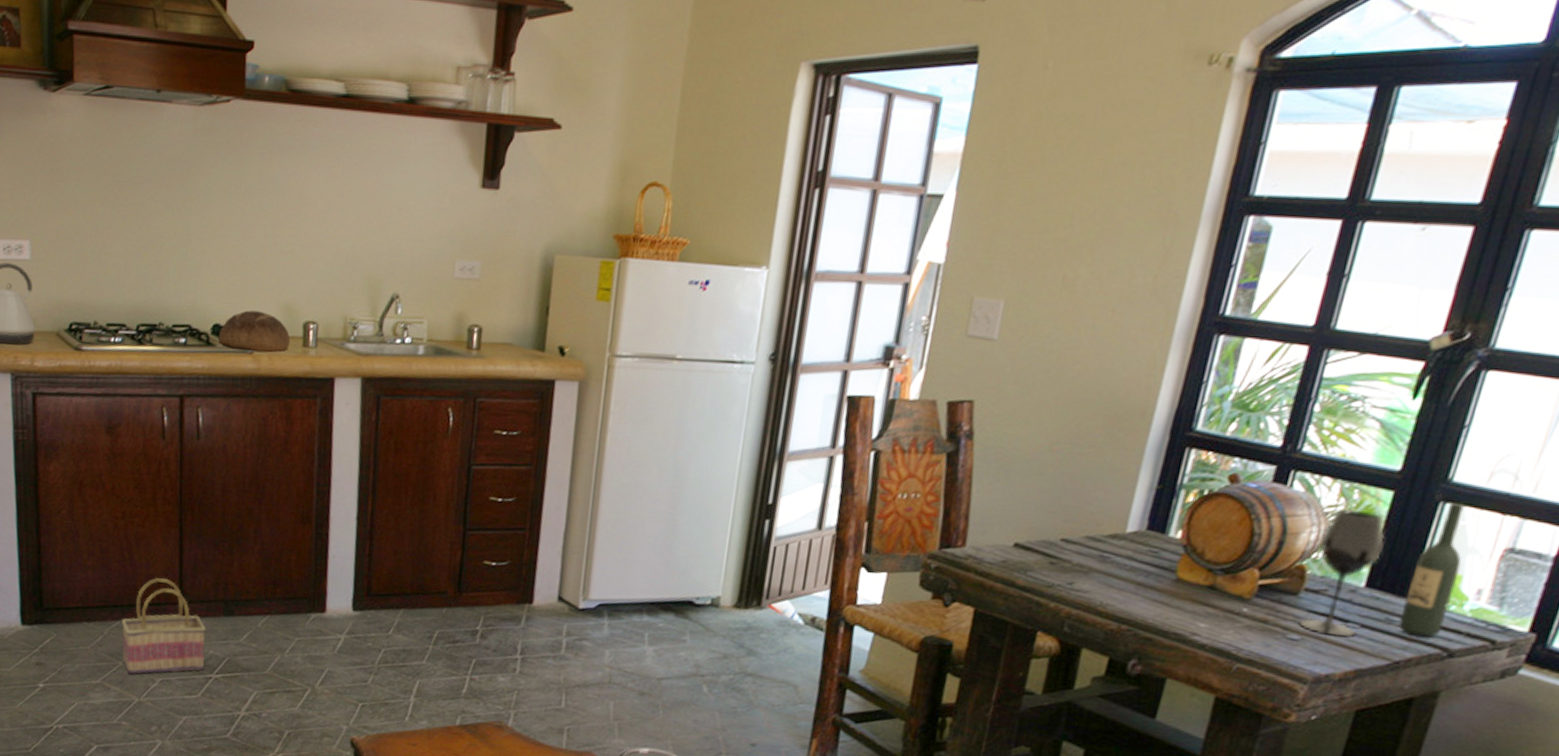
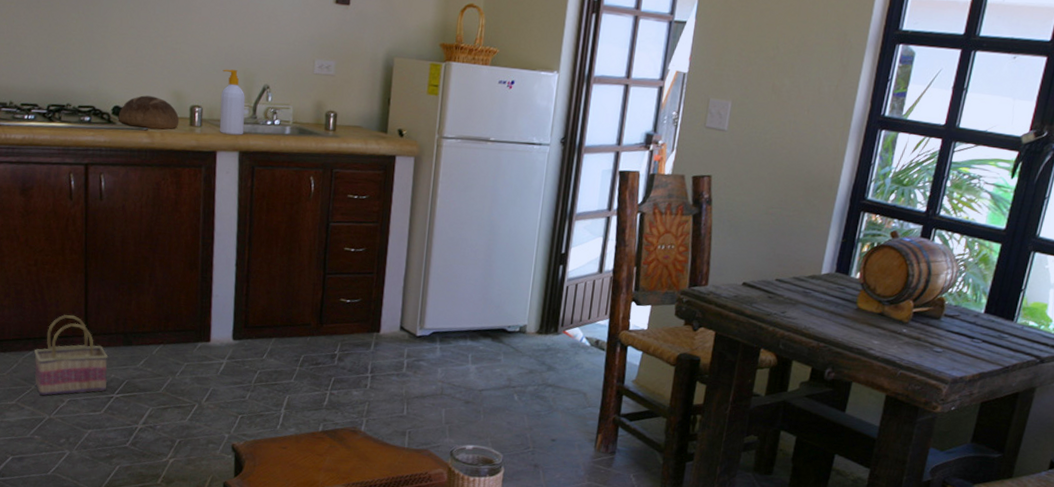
soap bottle: none [338,275,370,359] -> present [219,69,246,136]
wineglass: present [1298,508,1385,637] -> none [941,256,996,350]
wine bottle: present [1398,502,1465,638] -> none [1007,252,1048,349]

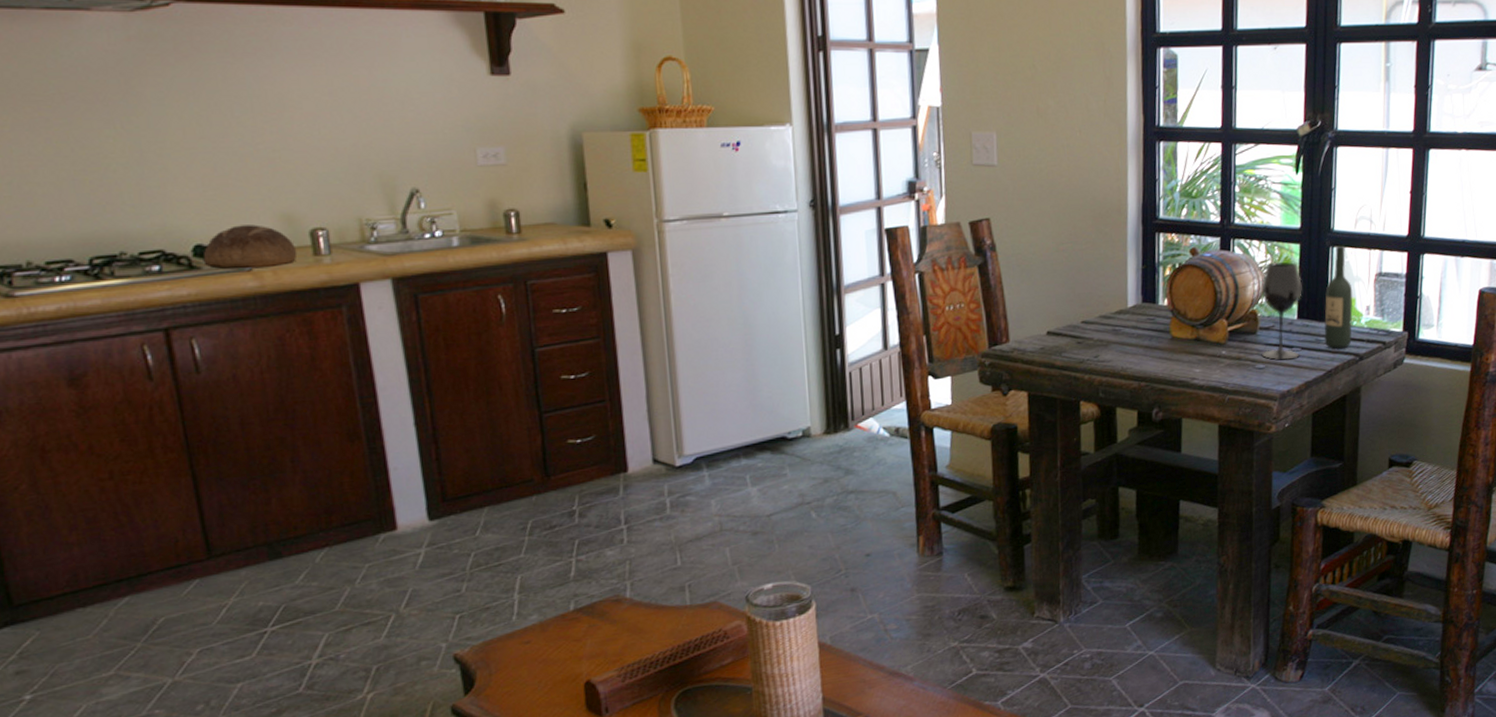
basket: present [34,315,108,396] -> none [130,535,254,654]
soap bottle: present [219,69,246,136] -> none [348,175,395,260]
wineglass: none [941,256,996,350] -> present [1261,261,1302,360]
wine bottle: none [1007,252,1048,349] -> present [1324,245,1353,349]

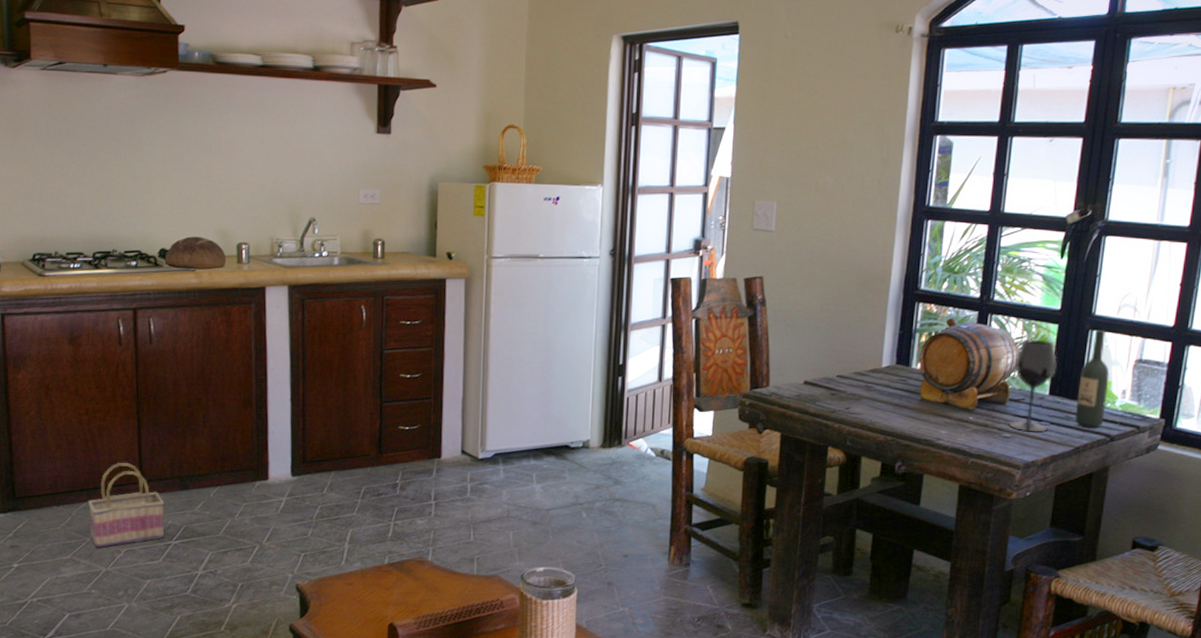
basket: none [130,535,254,654] -> present [88,463,165,548]

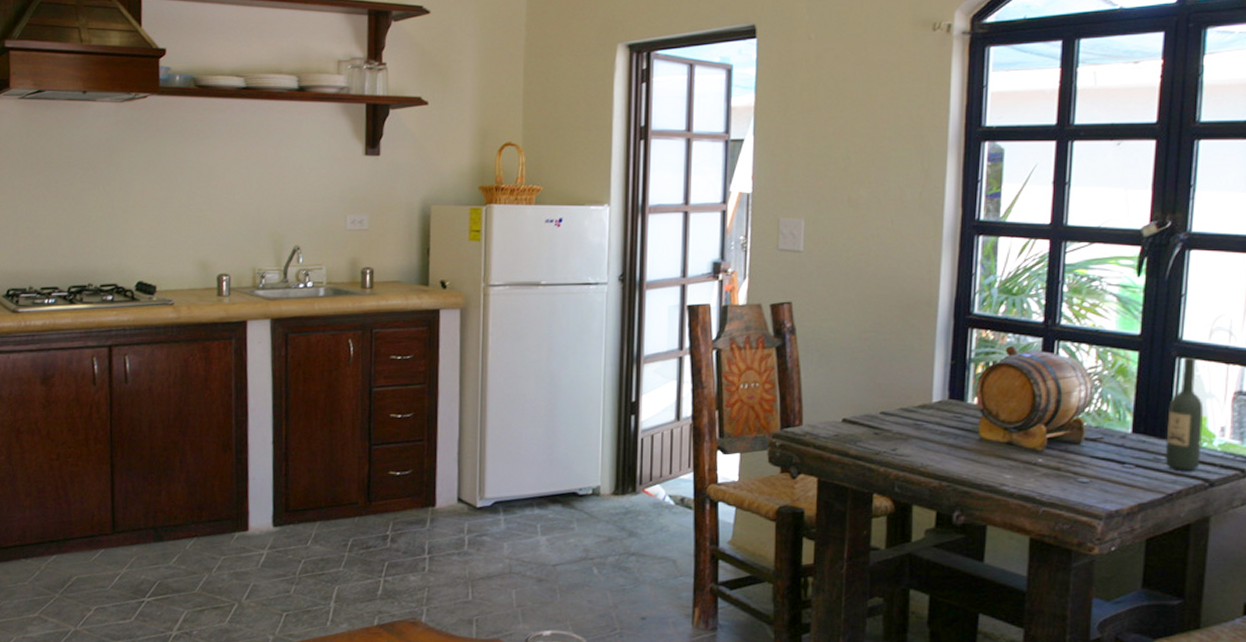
basket: present [88,463,165,548] -> none [57,512,138,605]
bread: present [164,236,227,270] -> none [142,268,207,303]
wineglass: present [1008,339,1057,432] -> none [1085,369,1139,477]

